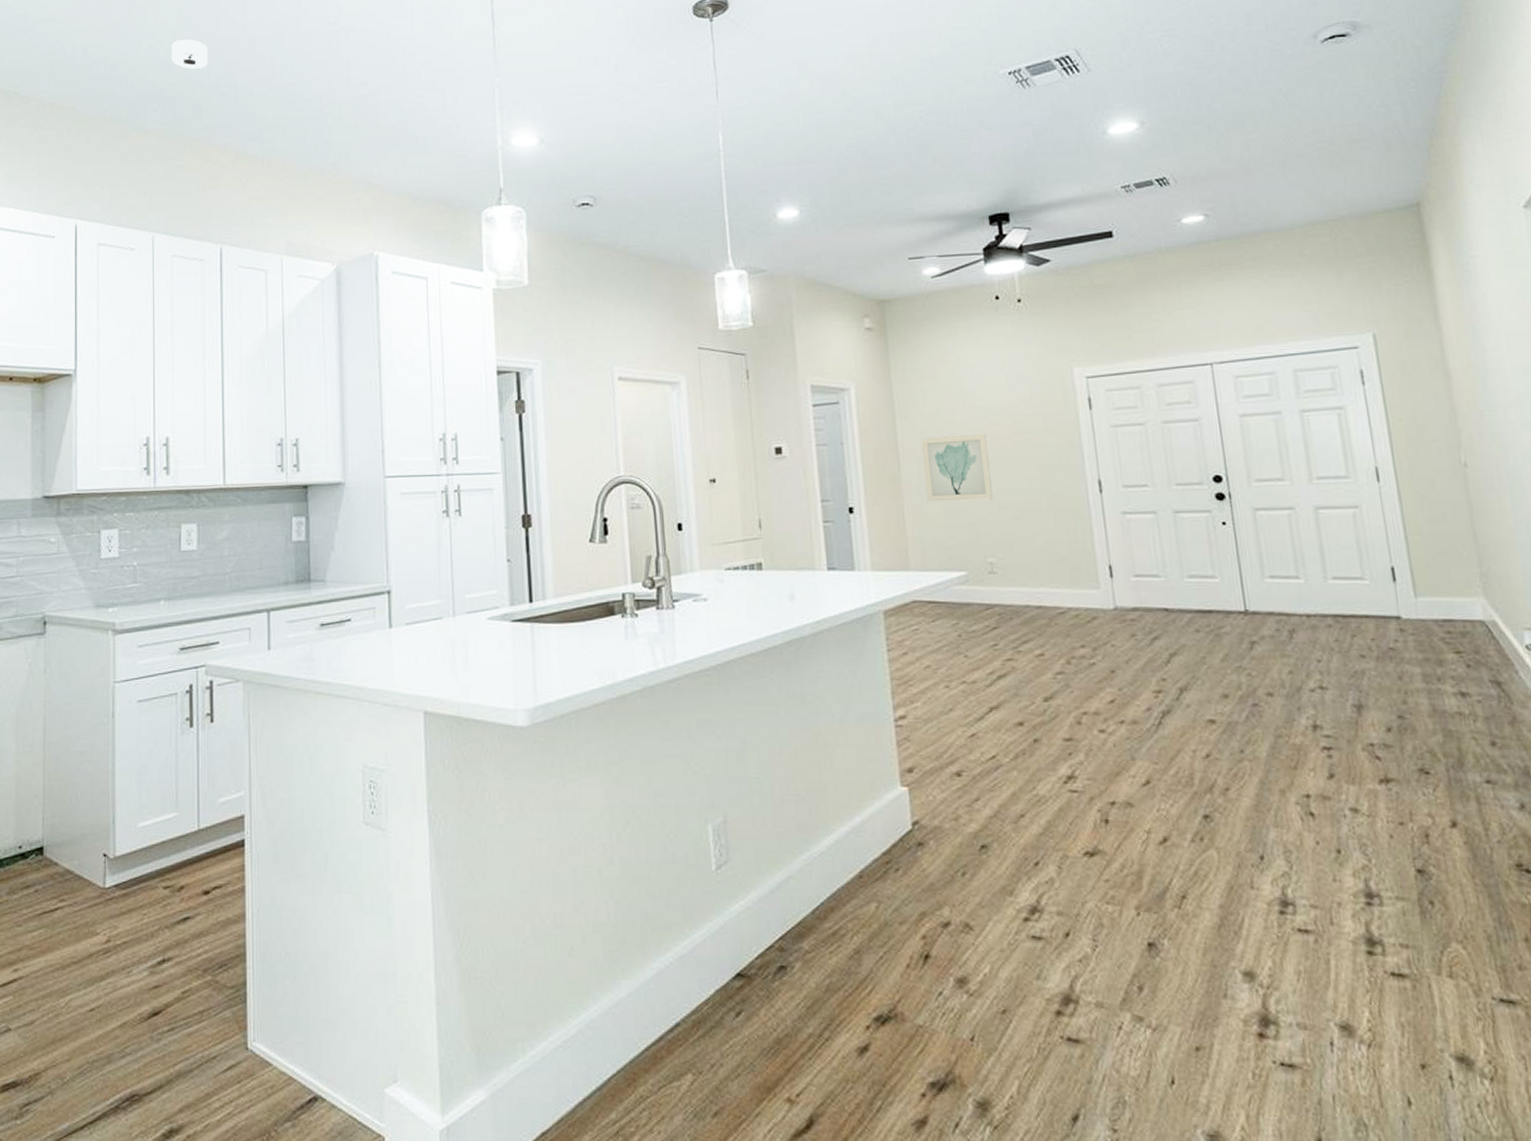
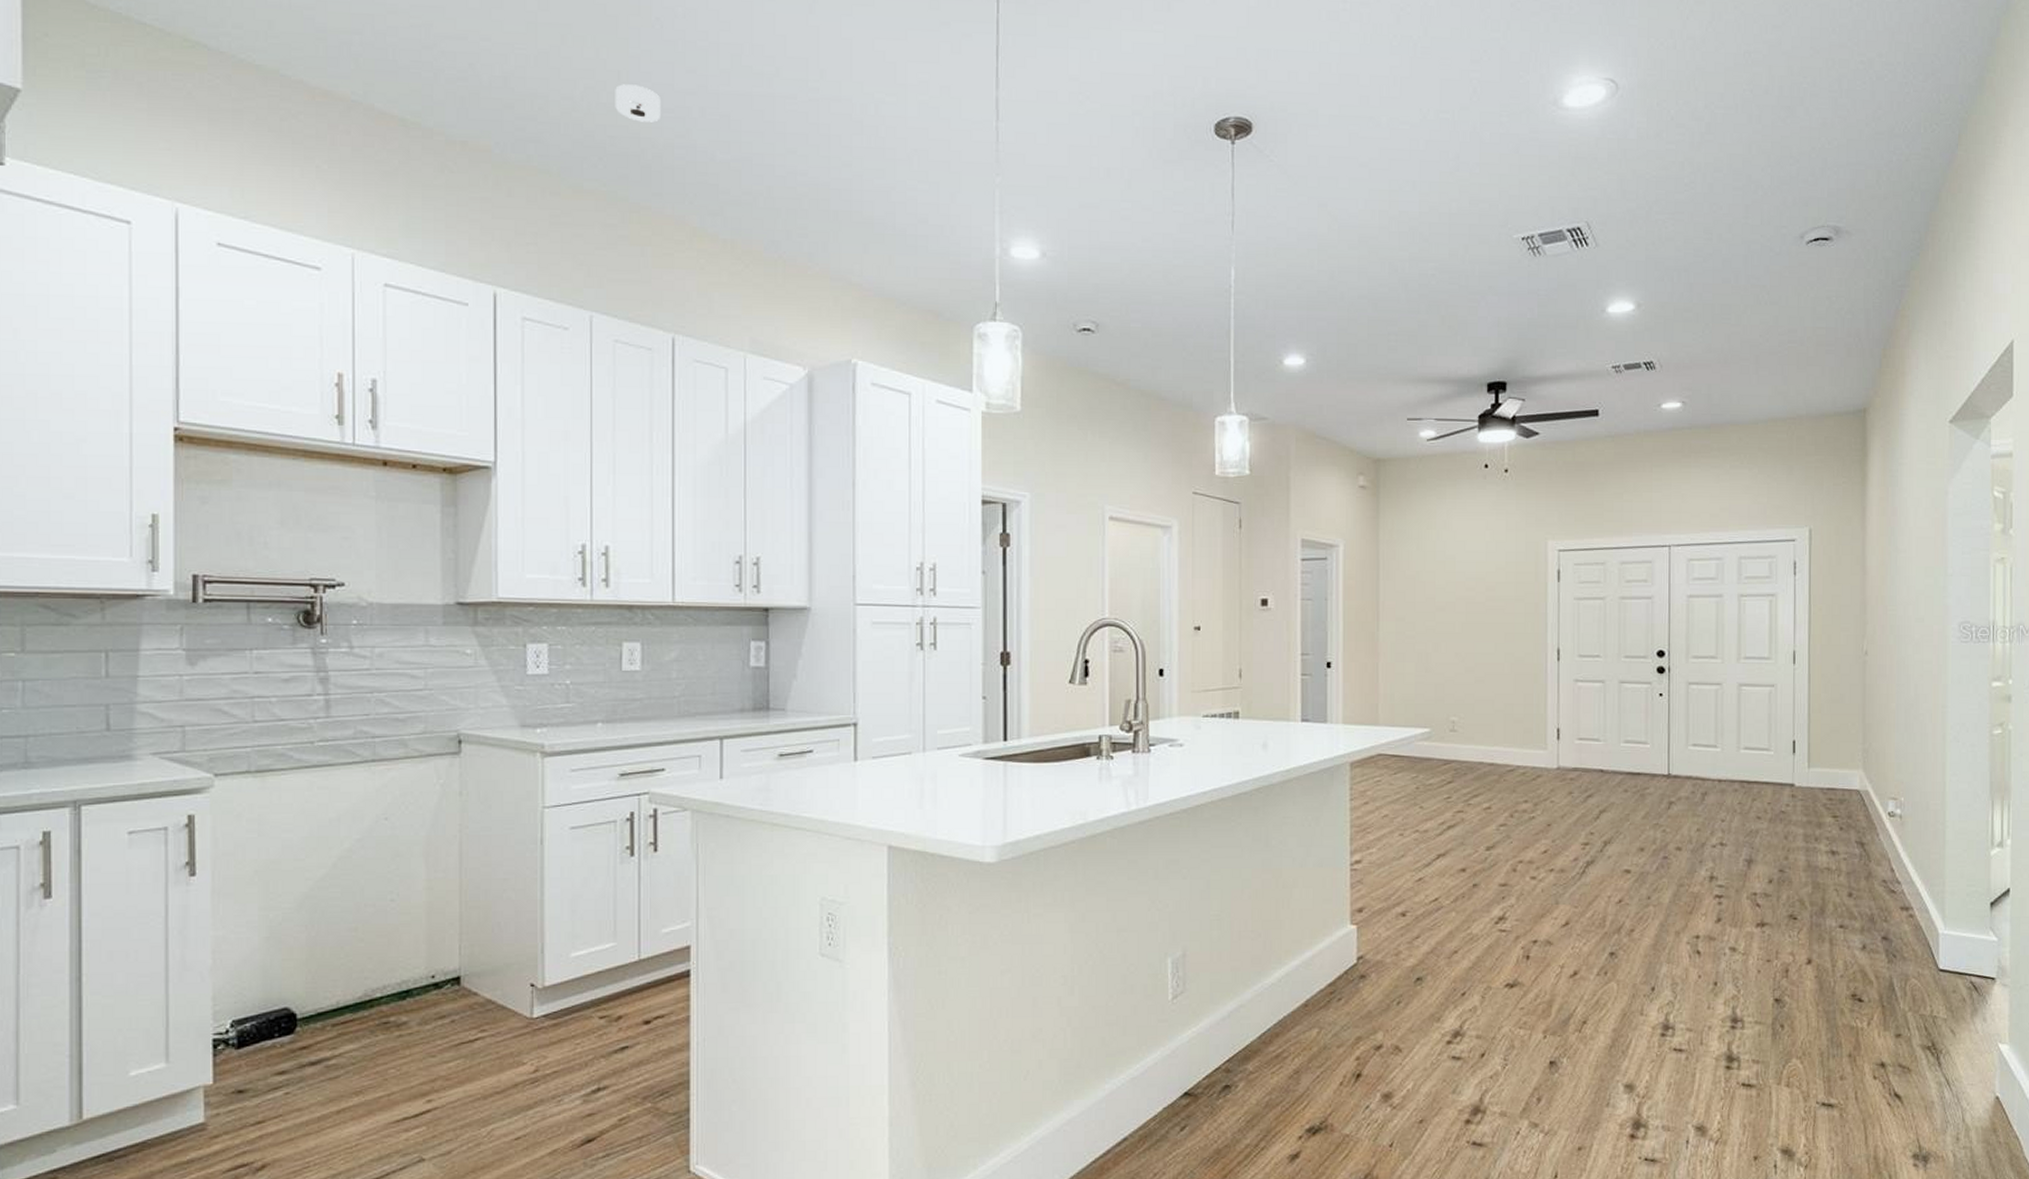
wall art: present [920,433,993,502] -> none [1400,598,1462,661]

